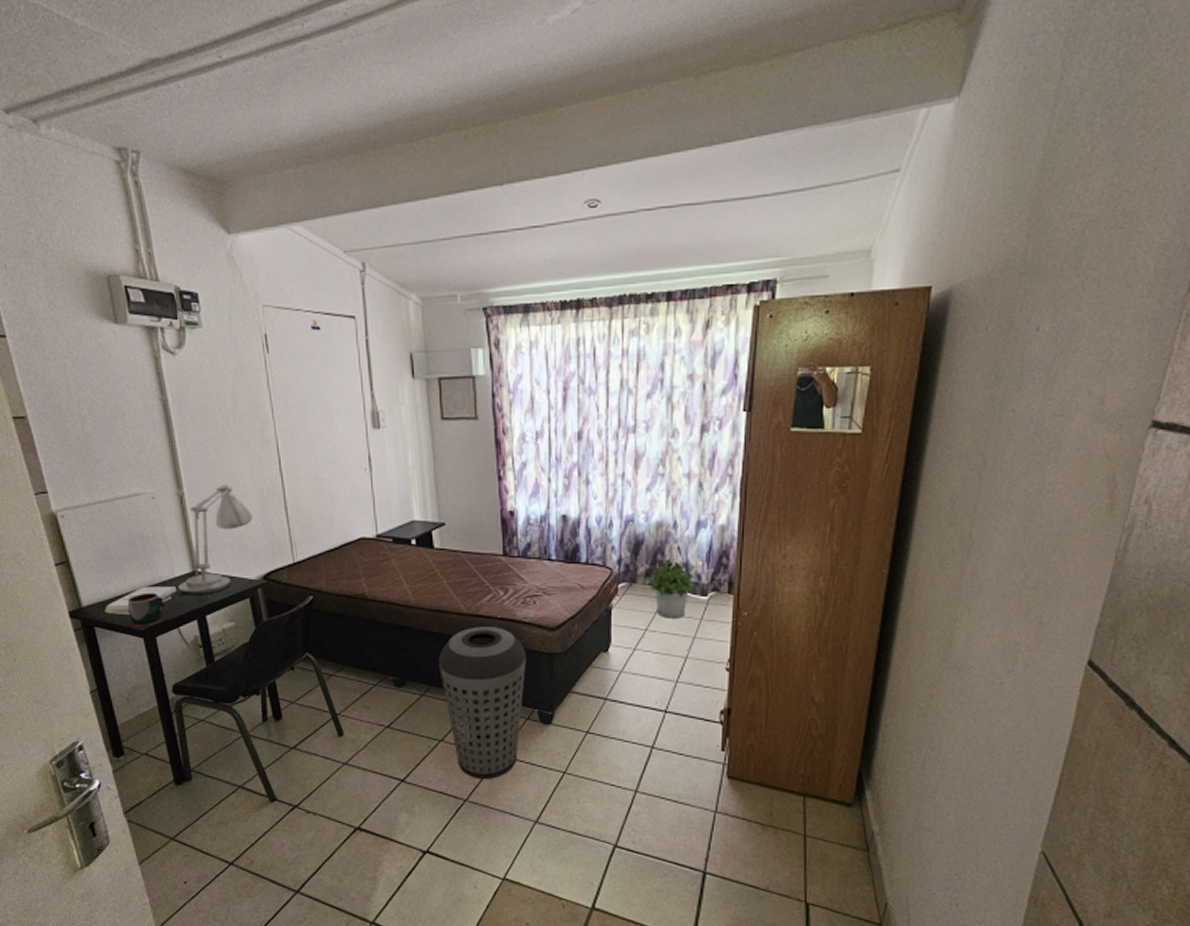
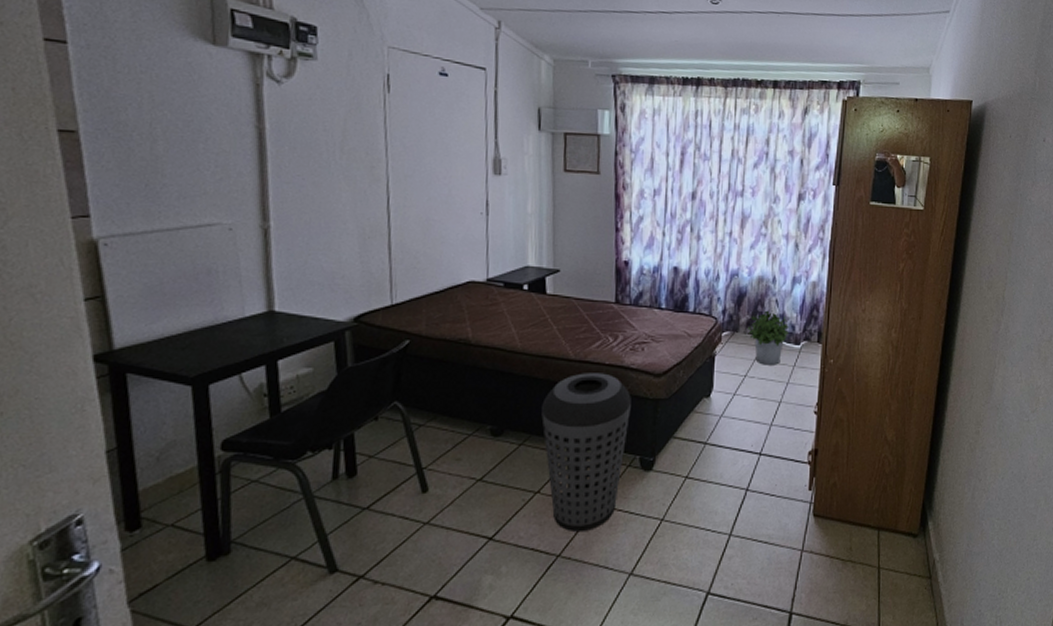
books: present [105,587,177,614] -> none [144,327,245,359]
mug: present [128,593,164,628] -> none [177,334,225,374]
desk lamp: present [175,484,254,596] -> none [243,219,351,338]

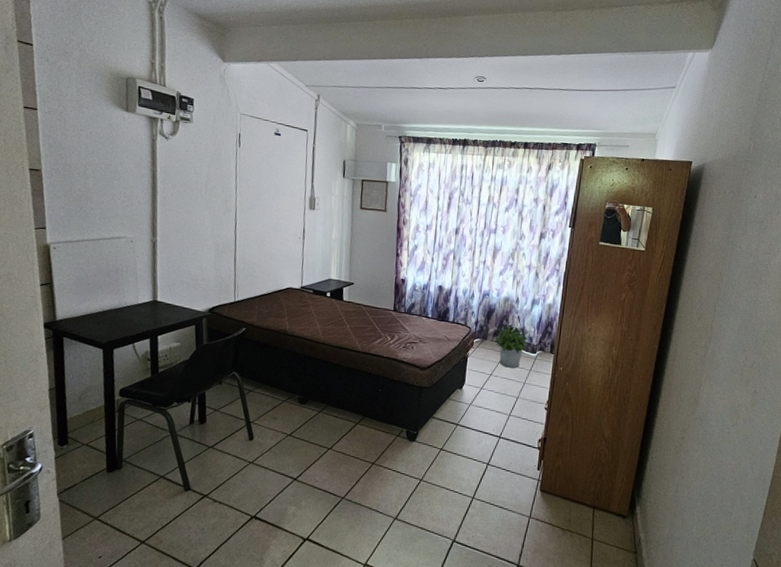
trash bin: present [541,373,631,531] -> none [335,362,402,482]

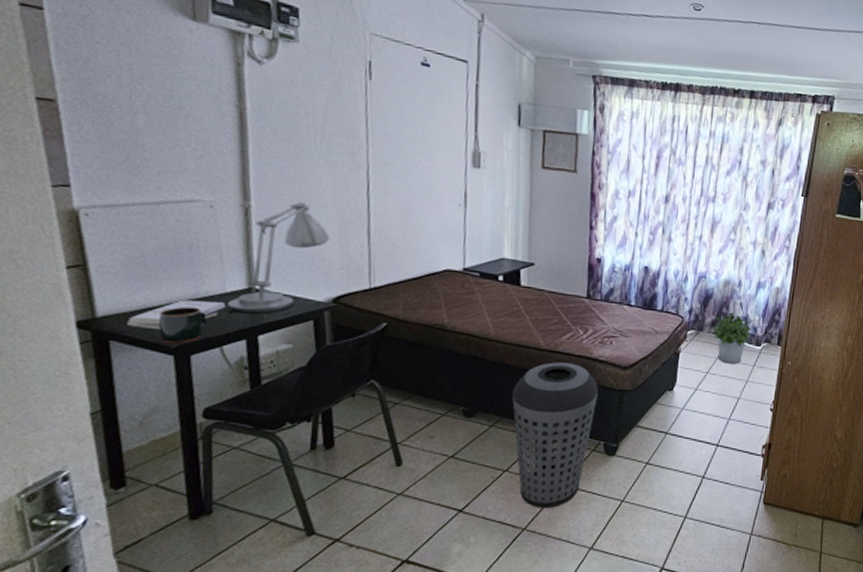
books: none [75,309,138,330] -> present [127,300,226,329]
mug: none [94,313,125,341] -> present [159,306,207,344]
desk lamp: none [136,237,209,320] -> present [224,201,331,314]
trash bin: none [335,362,402,482] -> present [512,362,598,508]

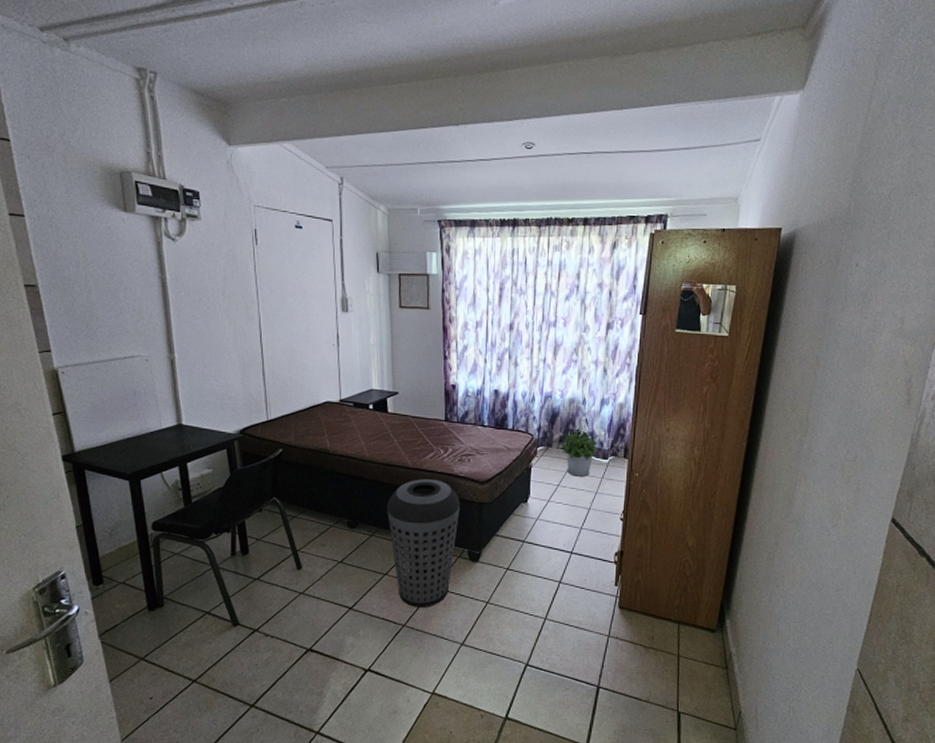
books: present [127,300,226,329] -> none [95,436,162,460]
mug: present [159,306,207,344] -> none [117,441,150,472]
desk lamp: present [224,201,331,314] -> none [161,351,235,445]

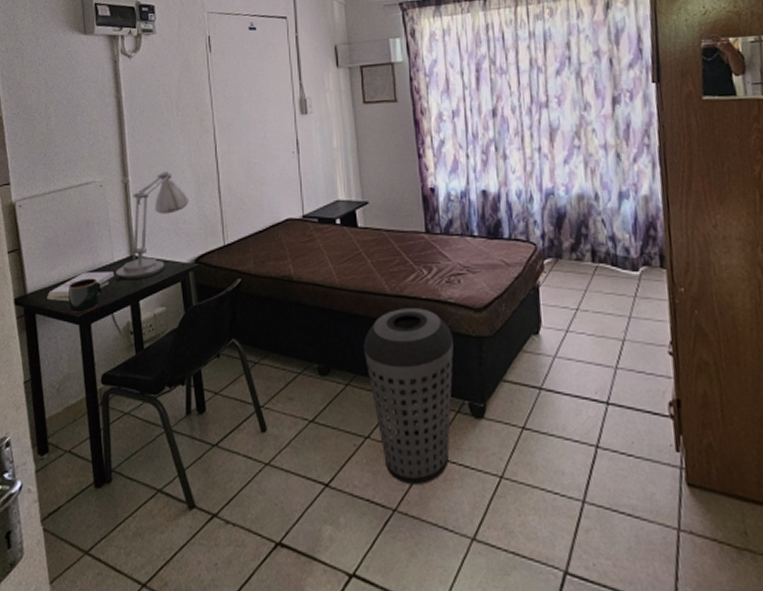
books: none [95,436,162,460] -> present [47,272,115,301]
mug: none [117,441,150,472] -> present [68,278,101,314]
desk lamp: none [161,351,235,445] -> present [113,171,190,281]
potted plant: present [559,428,598,477] -> none [571,232,623,296]

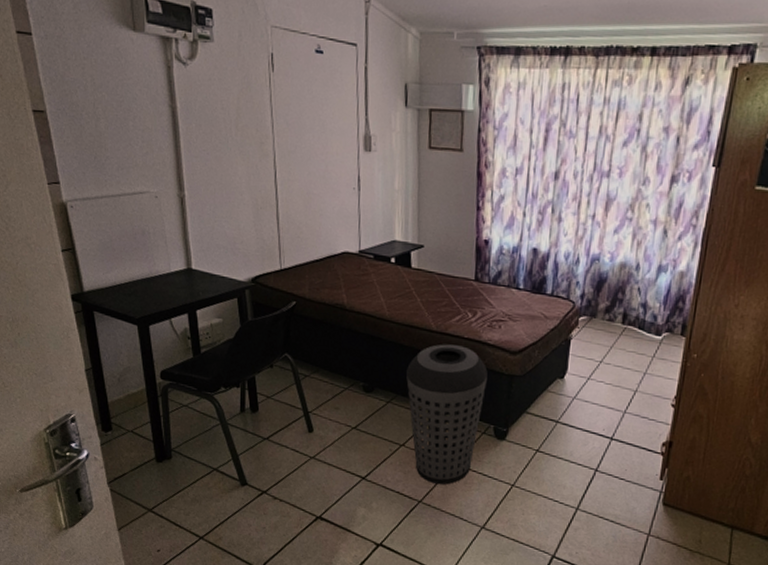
books: present [47,272,115,301] -> none [104,278,172,303]
mug: present [68,278,101,314] -> none [126,284,158,316]
desk lamp: present [113,171,190,281] -> none [170,190,247,291]

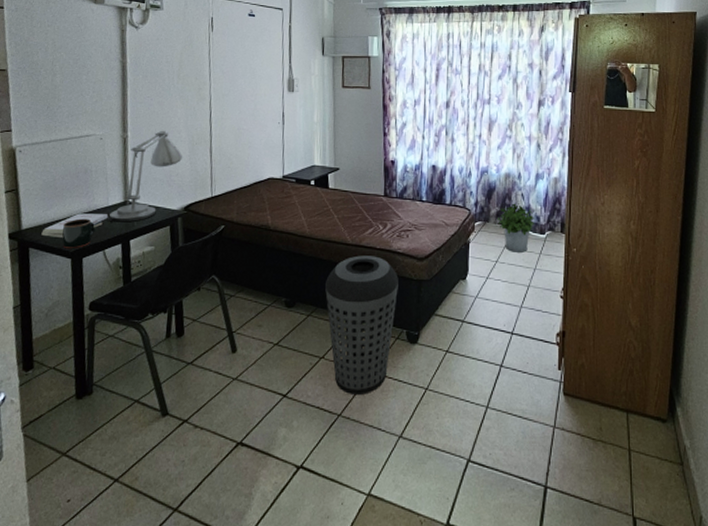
books: none [104,278,172,303] -> present [41,213,108,237]
mug: none [126,284,158,316] -> present [62,218,95,249]
desk lamp: none [170,190,247,291] -> present [107,130,183,222]
potted plant: none [605,298,651,354] -> present [496,203,534,253]

